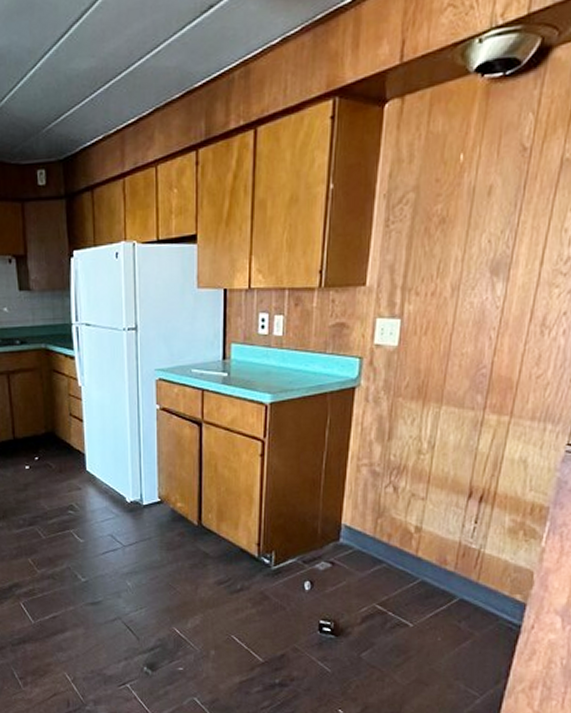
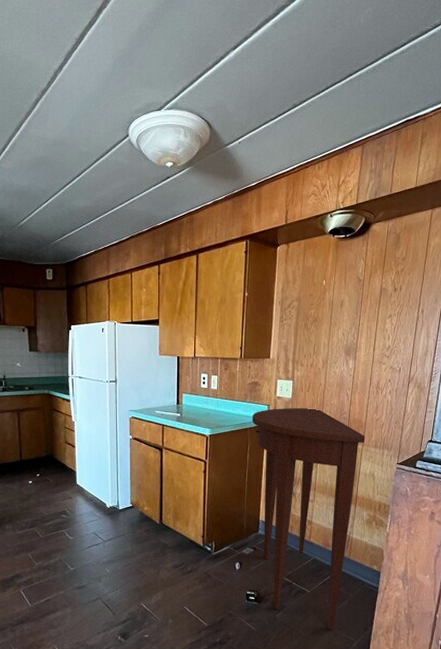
console table: none [334,360,516,680] -> present [252,408,365,630]

